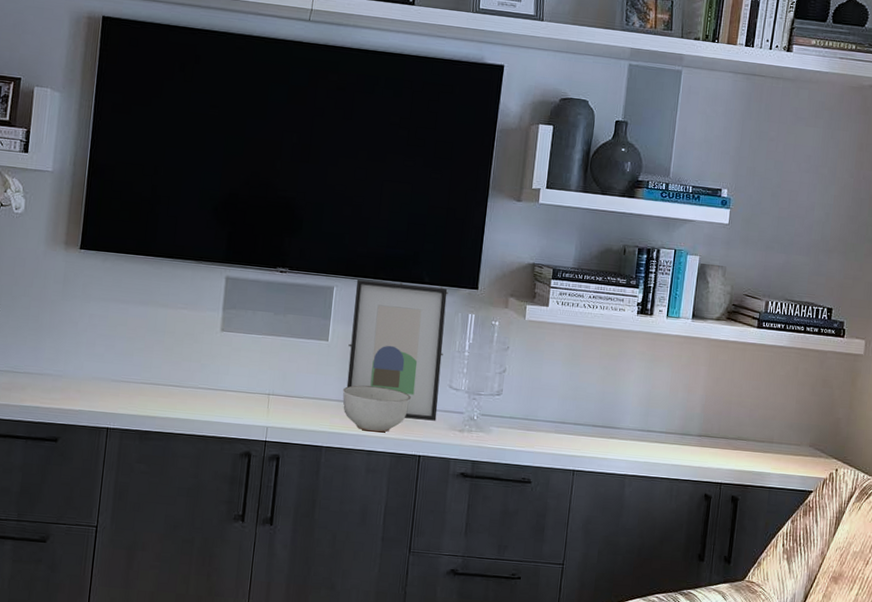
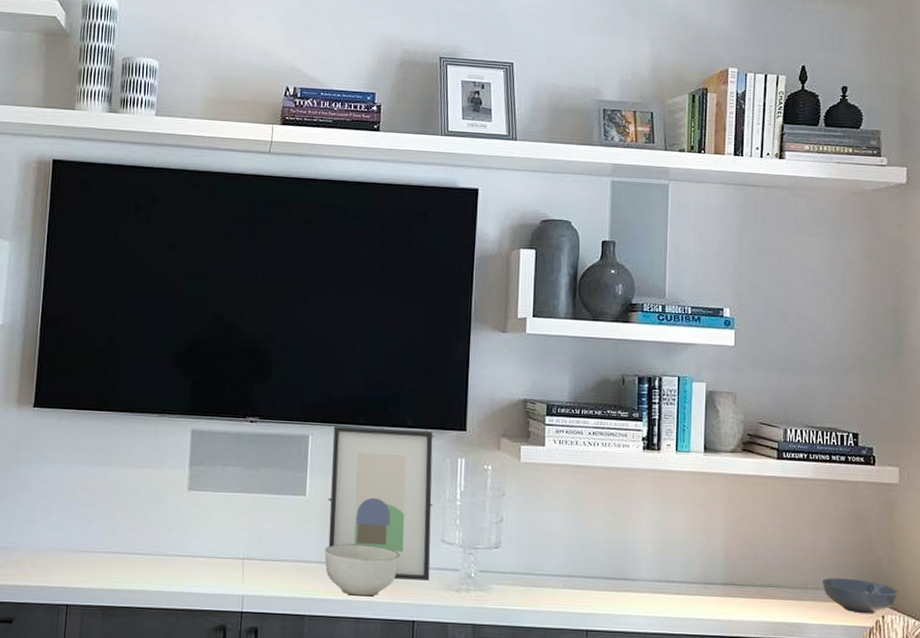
bowl: none [785,434,853,467] -> present [821,577,899,614]

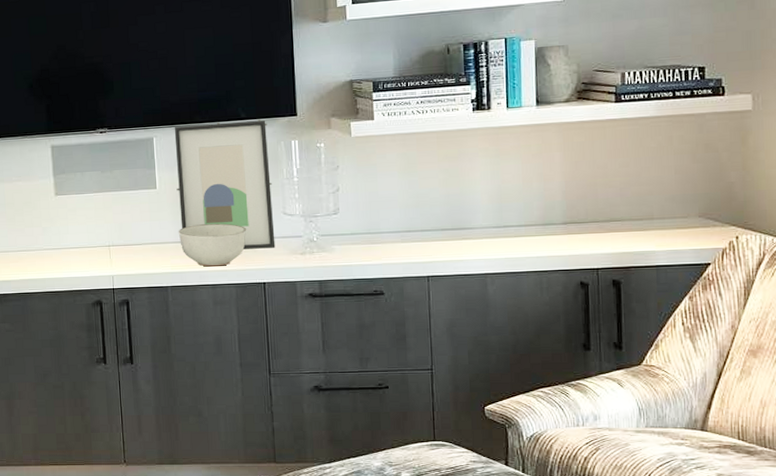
bowl: present [821,577,899,614] -> none [668,205,754,237]

